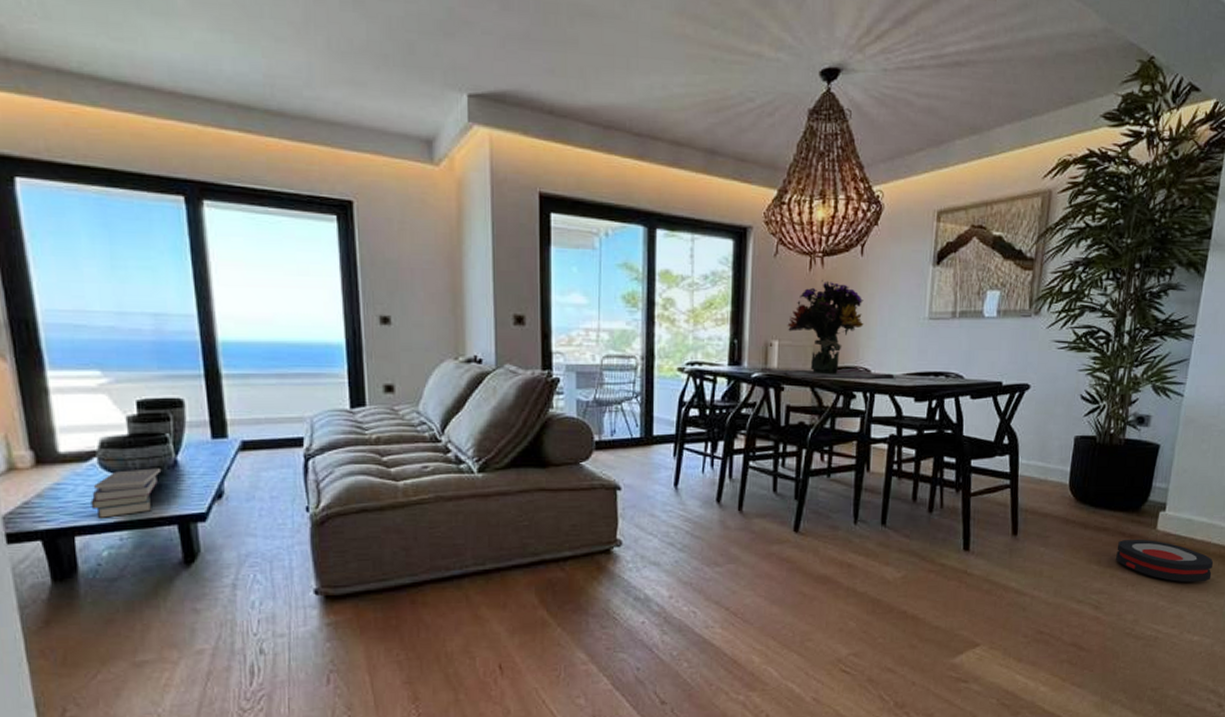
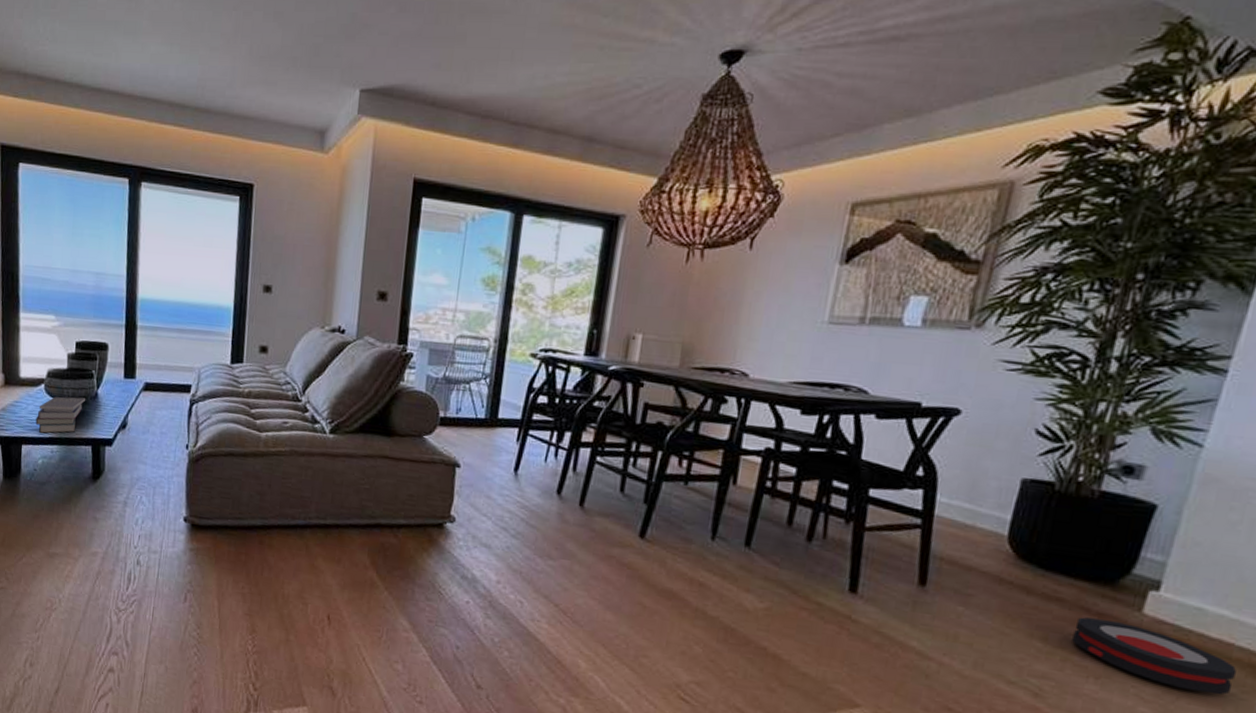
flower arrangement: present [757,279,896,380] -> none [616,272,780,388]

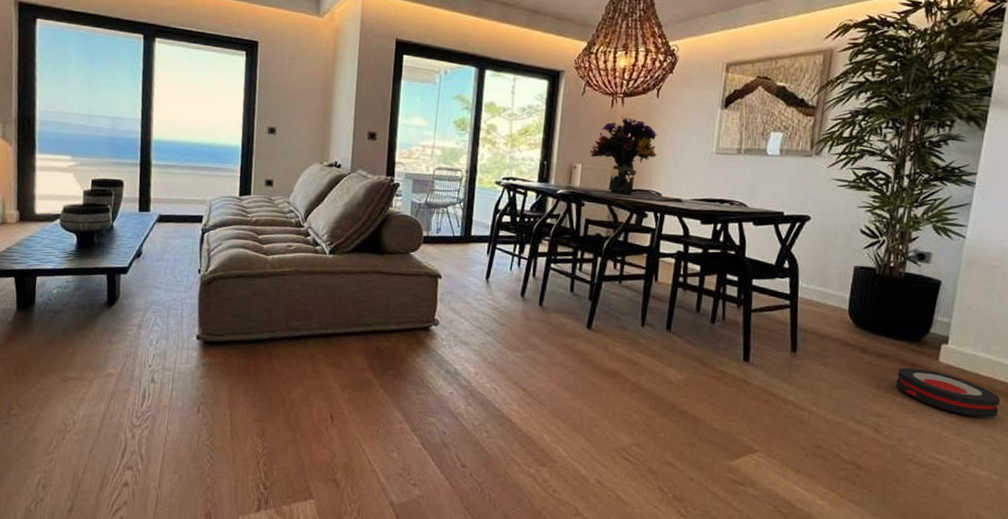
books: present [35,396,86,434] -> none [50,230,102,265]
flower arrangement: none [616,272,780,388] -> present [562,115,684,204]

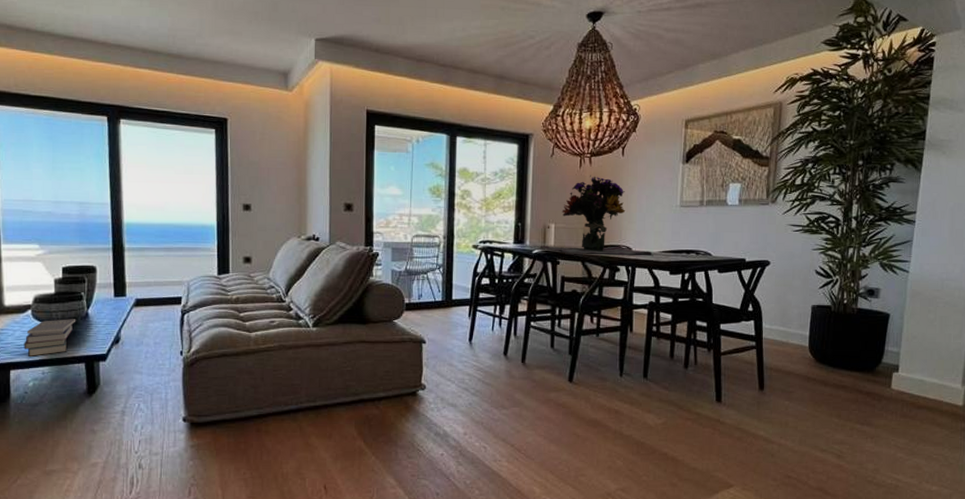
books: none [50,230,102,265] -> present [24,319,76,357]
robot vacuum: present [896,367,1001,418] -> none [855,397,947,437]

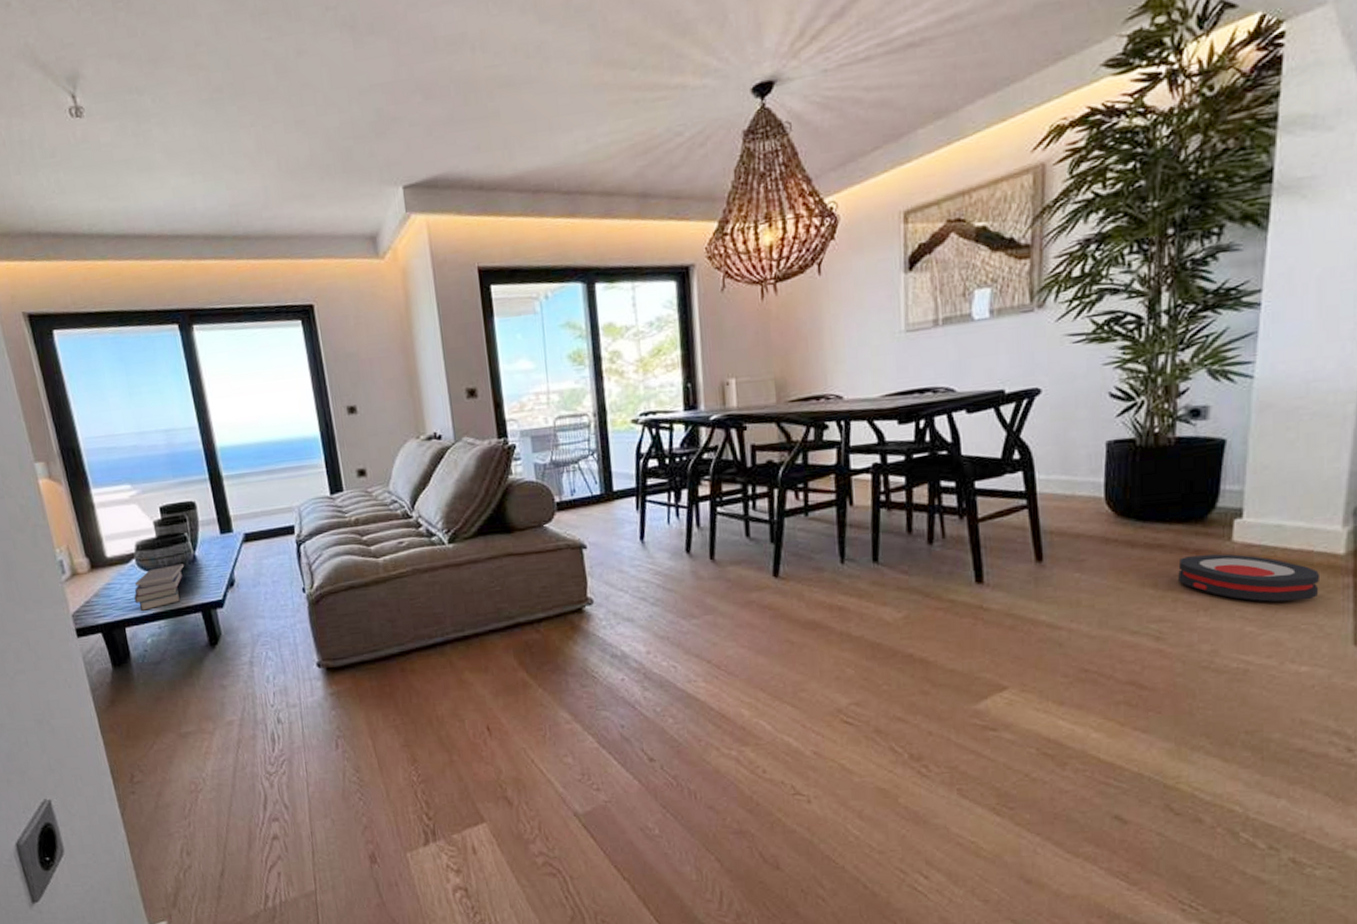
flower arrangement: present [537,175,653,256] -> none [716,306,873,415]
robot vacuum: none [855,397,947,437] -> present [1178,553,1321,602]

